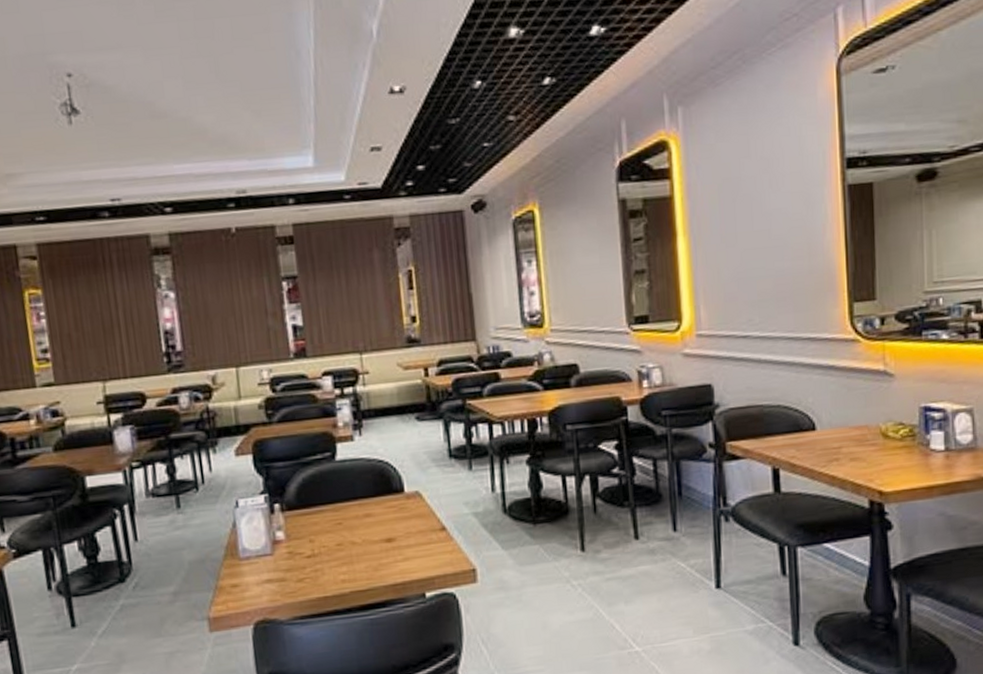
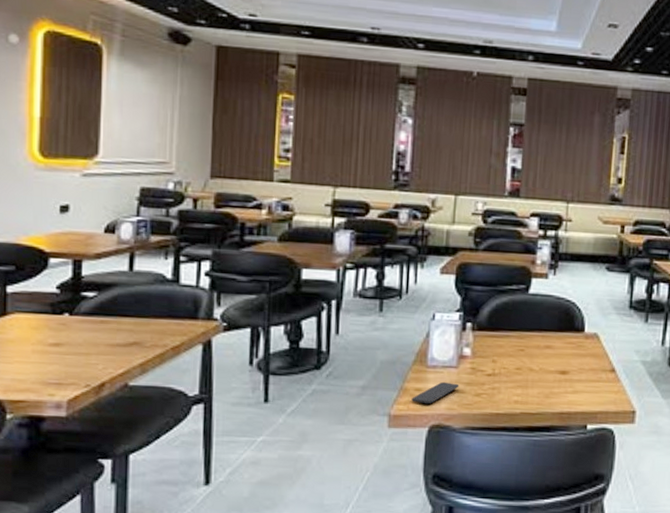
smartphone: none [229,572,279,600] -> present [411,381,459,404]

